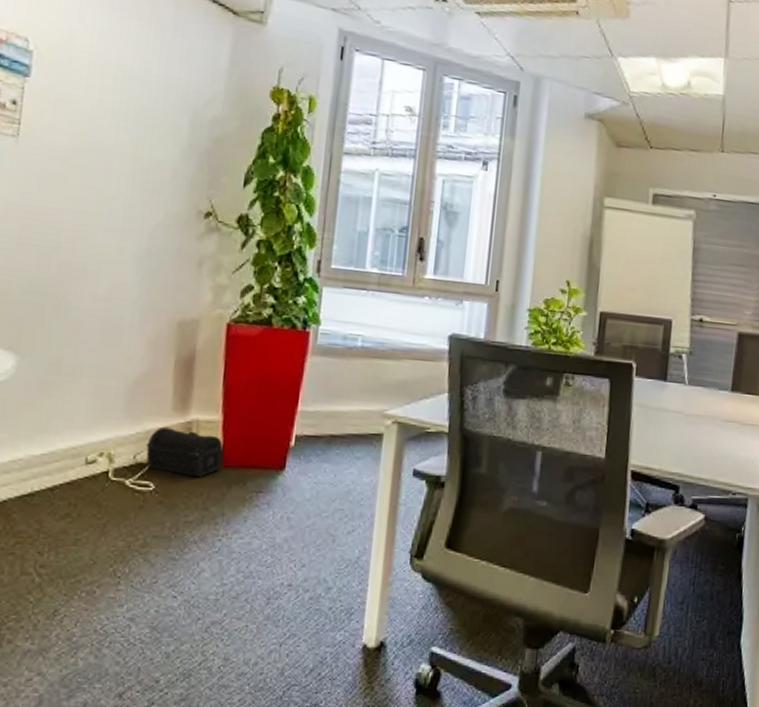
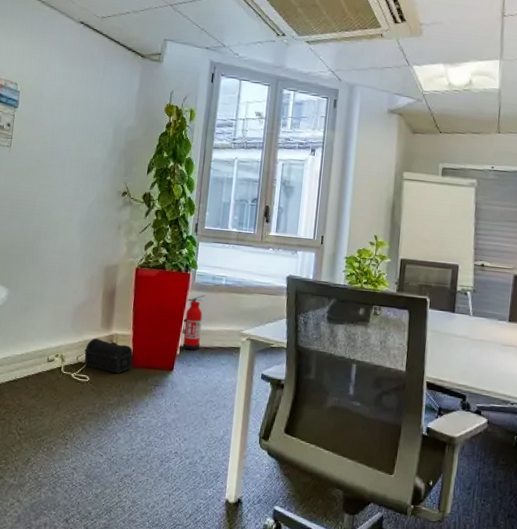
fire extinguisher: none [296,361,333,440] -> present [181,295,206,351]

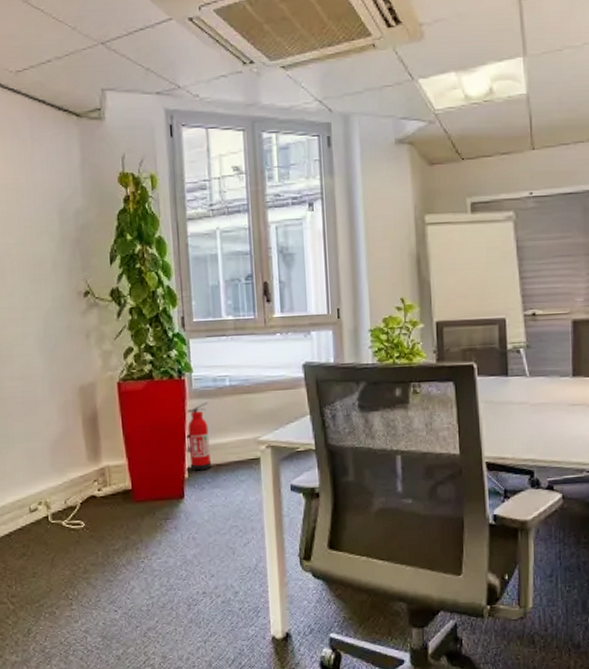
treasure chest: present [84,338,134,374] -> none [71,475,134,513]

